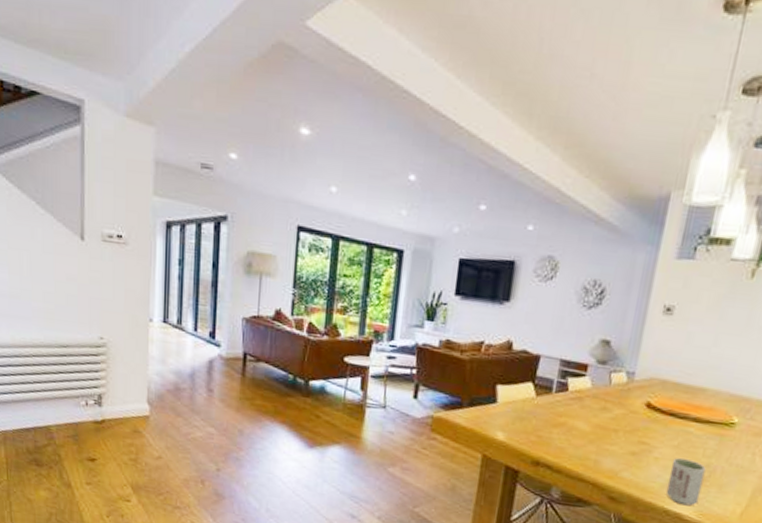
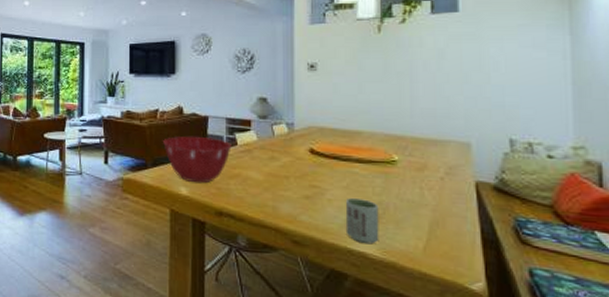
mixing bowl: none [484,375,562,430] -> present [163,136,232,184]

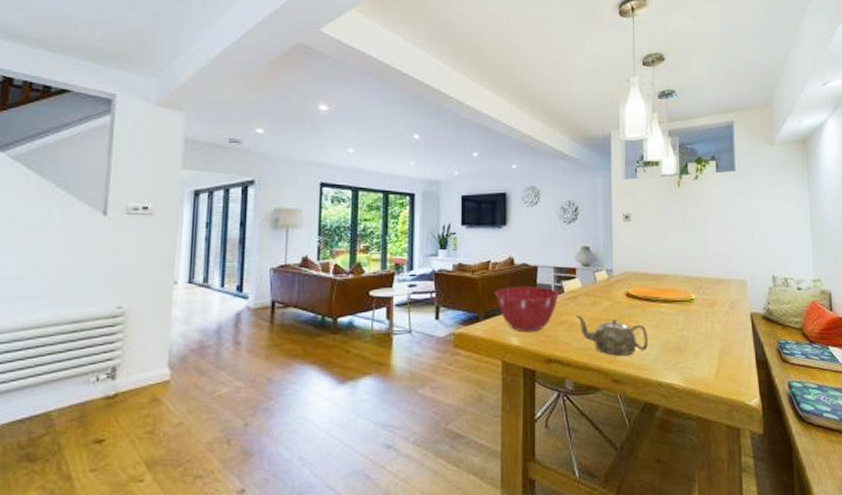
teapot: none [251,169,337,217] -> present [576,315,649,356]
cup: present [345,198,379,245] -> none [655,335,682,376]

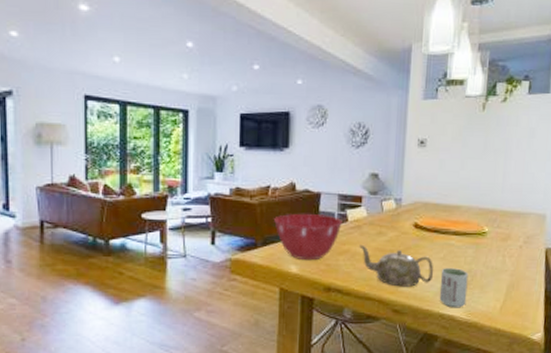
cup: none [655,335,682,376] -> present [439,268,468,308]

